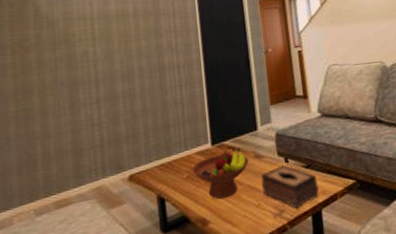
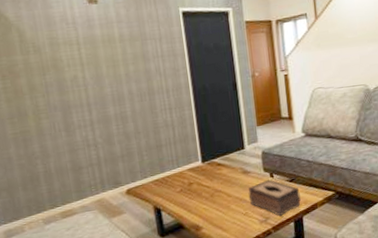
fruit bowl: present [191,147,249,199] -> none [184,164,237,209]

